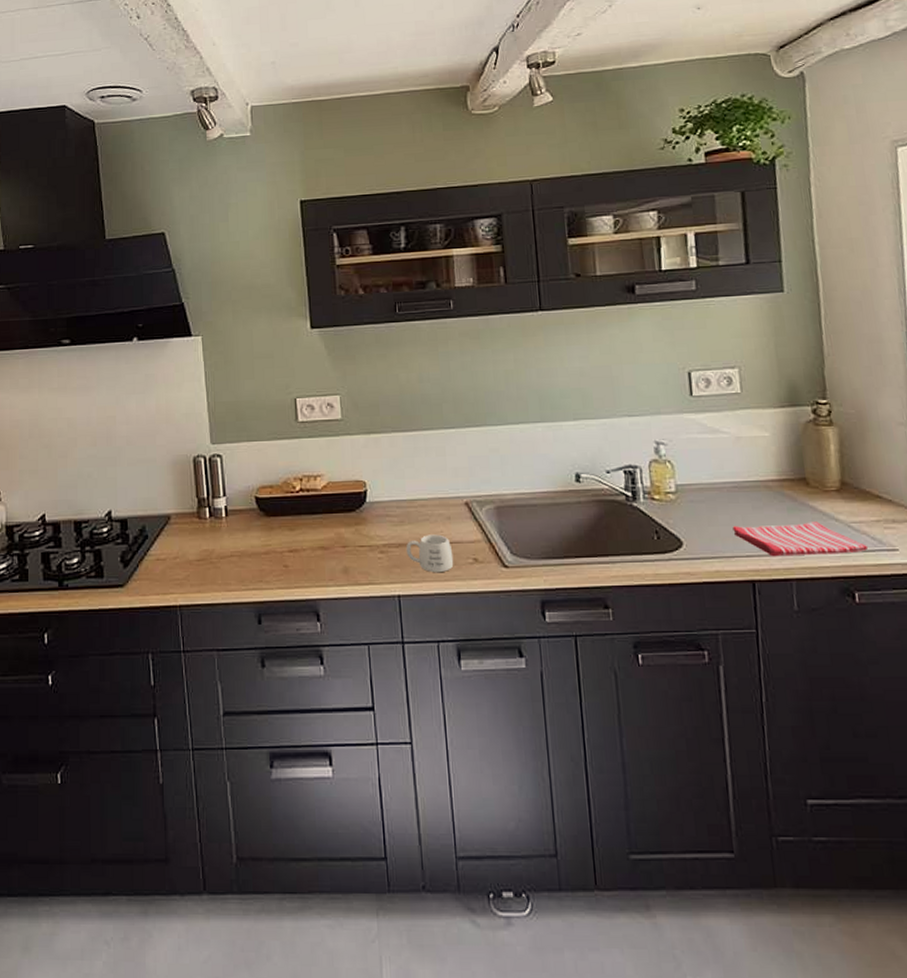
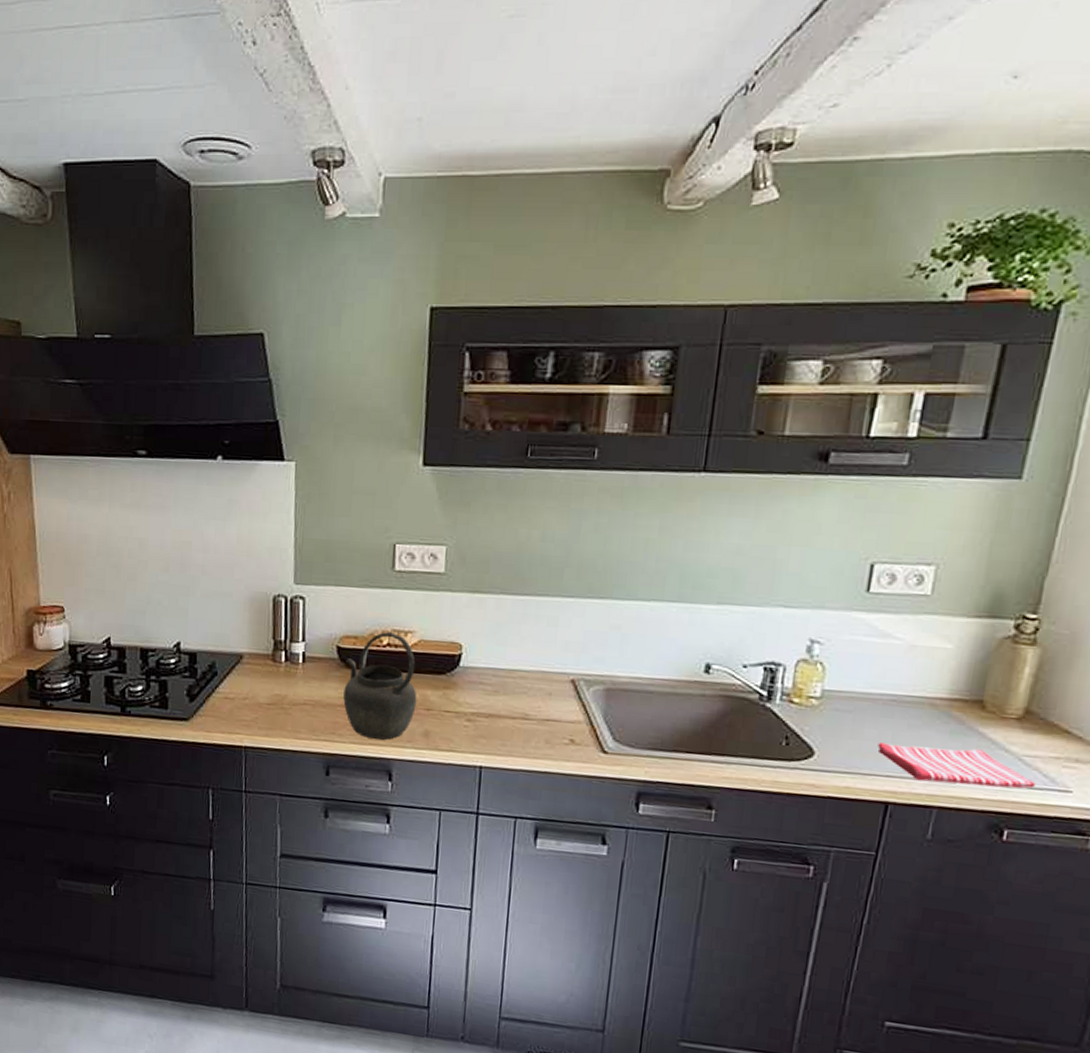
kettle: none [265,478,333,581] -> present [343,632,417,740]
mug: present [405,534,454,573] -> none [495,708,548,750]

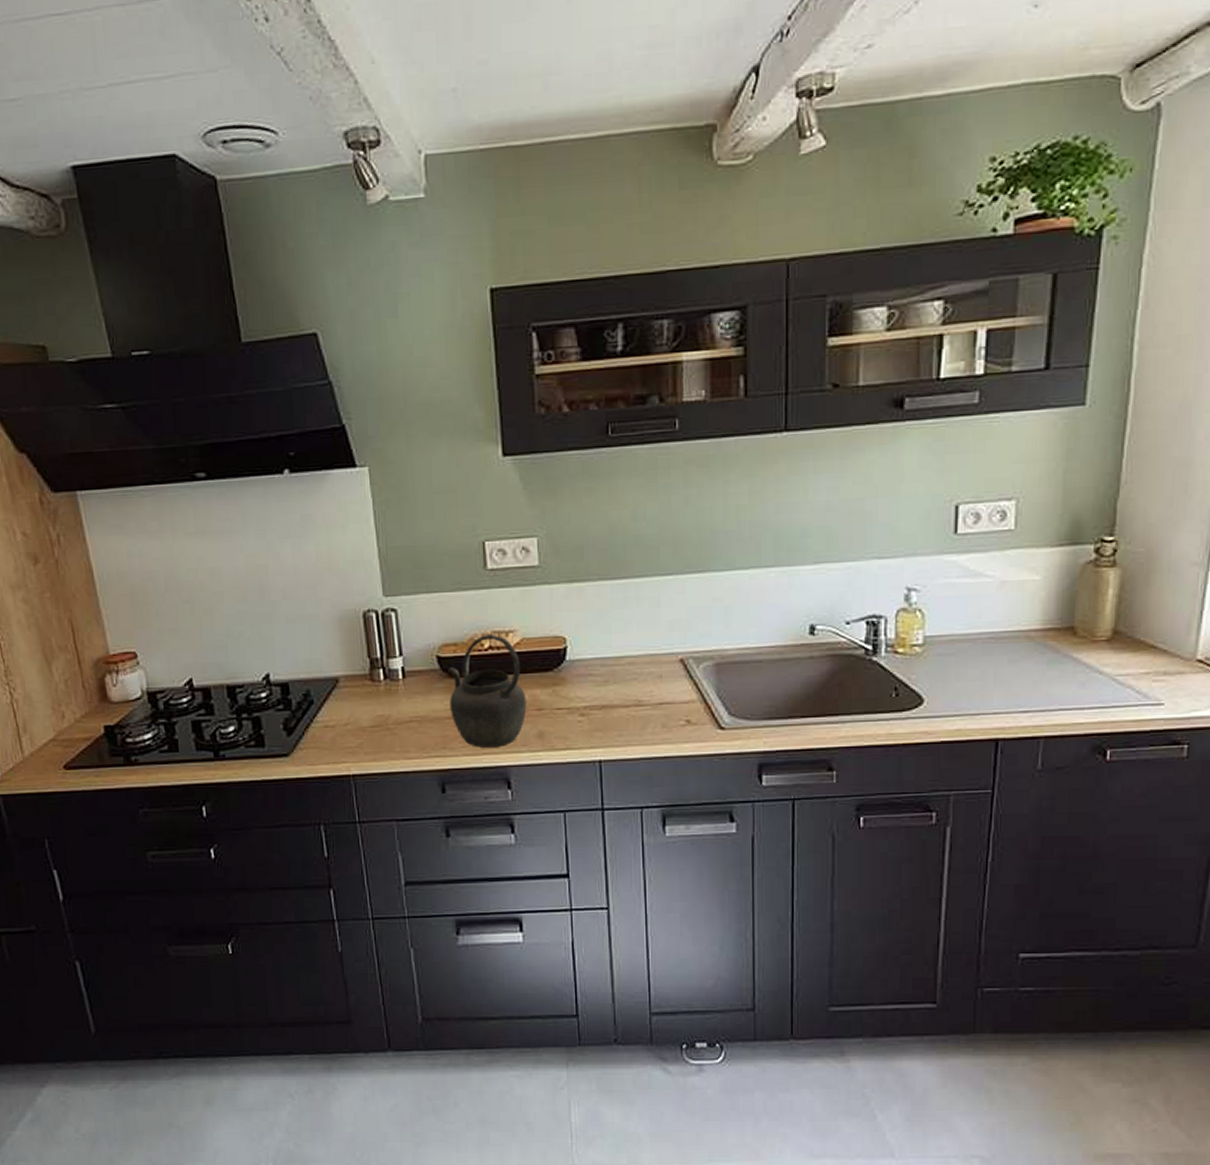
dish towel: present [877,742,1035,789] -> none [982,675,1130,714]

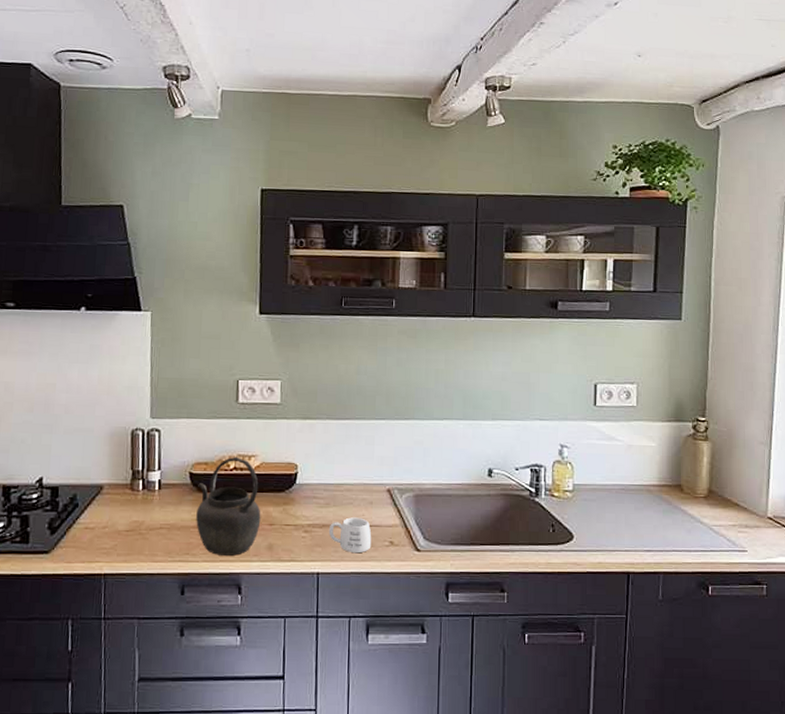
mug: none [609,695,664,737] -> present [328,517,372,554]

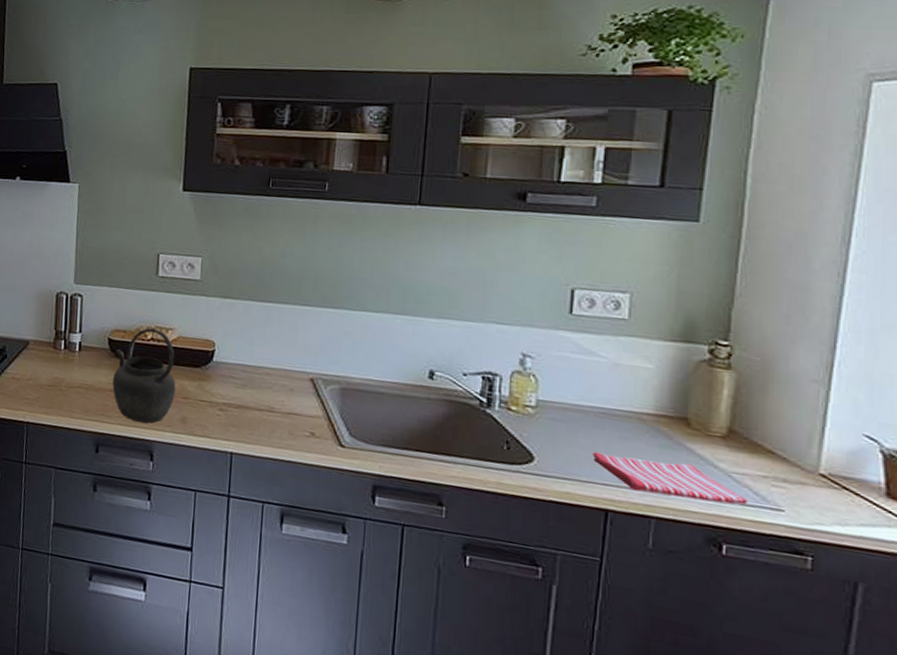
mug: present [328,517,372,554] -> none [244,401,291,440]
dish towel: none [616,523,723,553] -> present [593,452,747,505]

